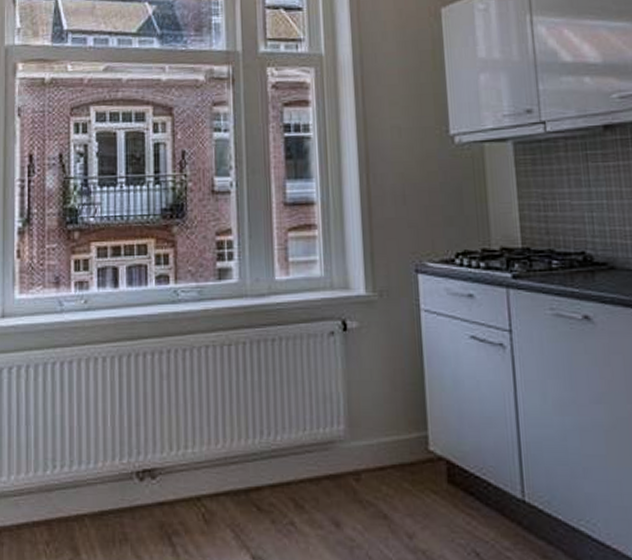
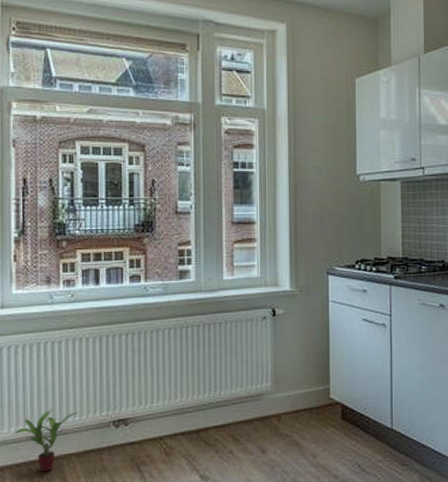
potted plant: none [14,450,93,538] -> present [14,408,79,472]

